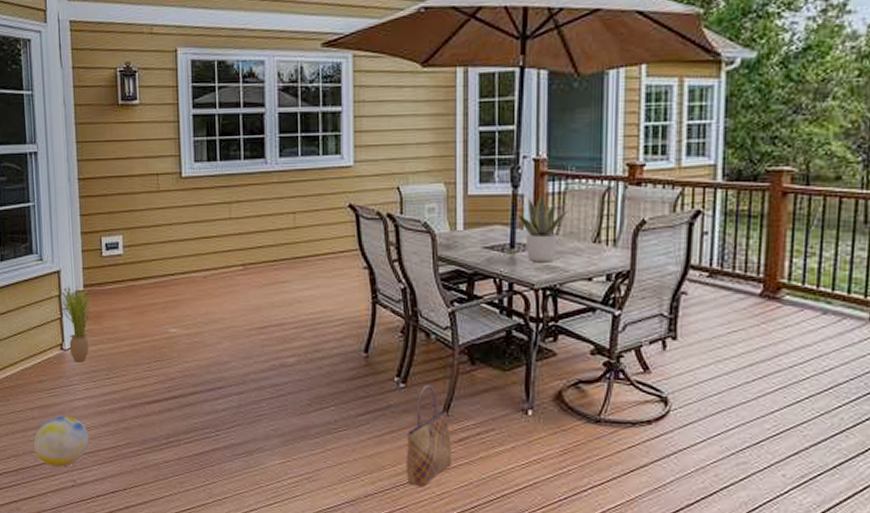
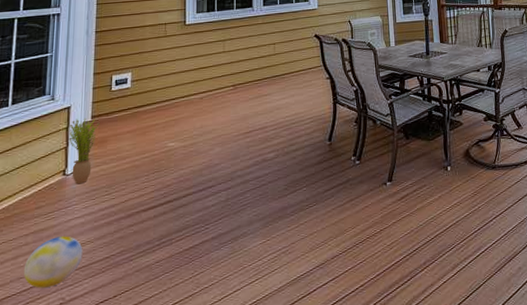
tote bag: present [406,385,451,486] -> none [362,159,397,241]
potted plant: present [519,192,568,263] -> none [430,17,460,63]

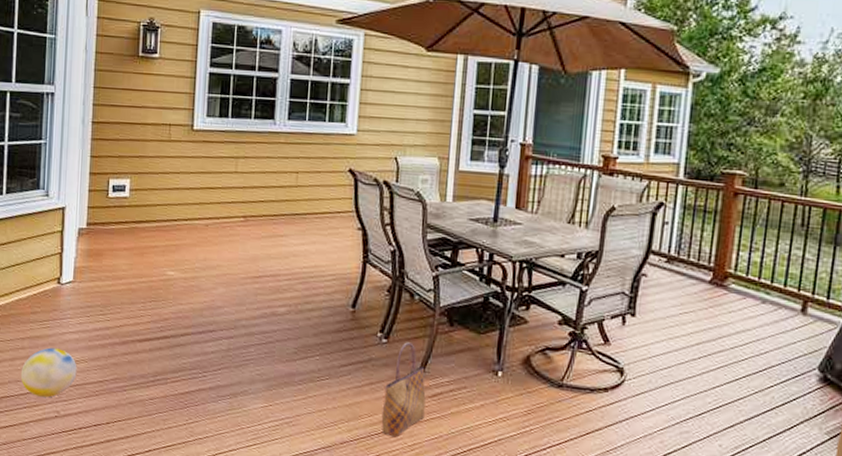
potted plant: present [69,118,100,185] -> none [63,222,95,297]
tote bag: none [362,159,397,241] -> present [381,342,426,436]

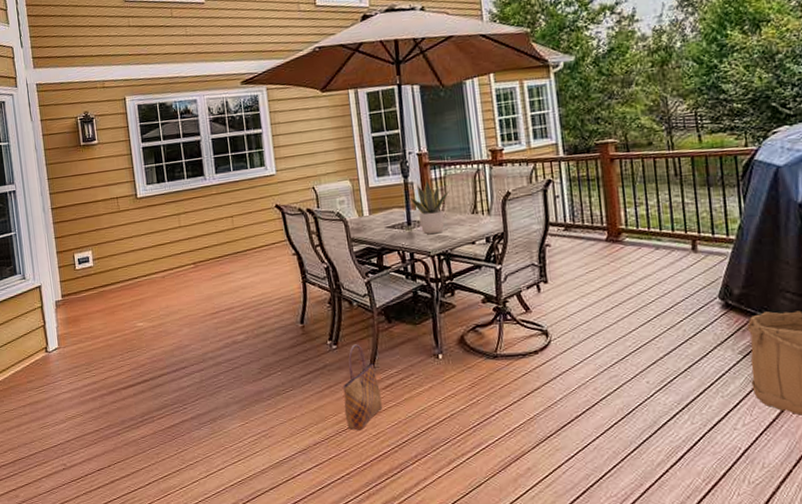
ball: present [20,347,77,398] -> none [27,408,75,454]
potted plant: none [503,173,547,238] -> present [411,178,449,235]

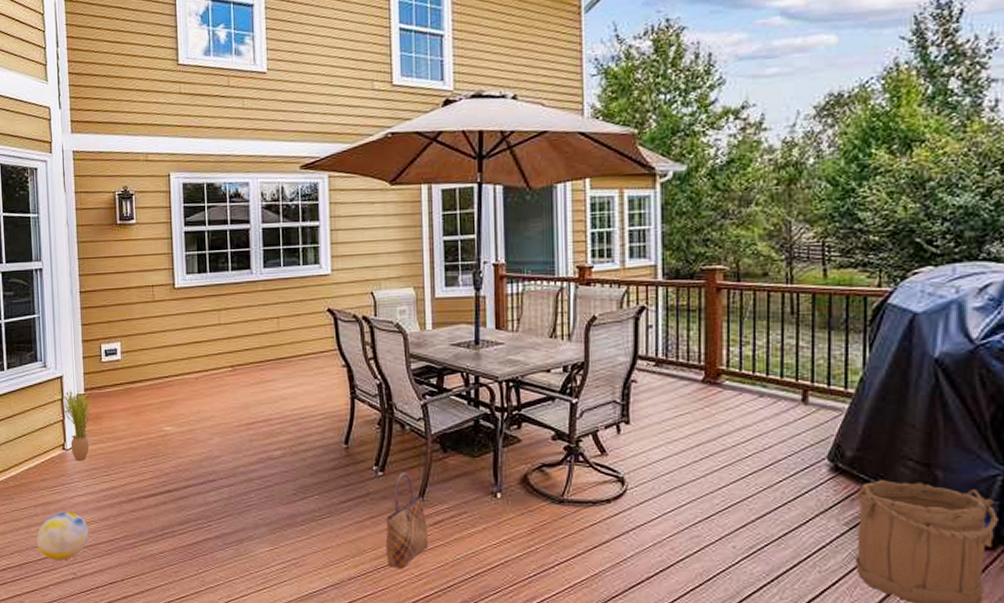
ball: none [27,408,75,454] -> present [36,512,89,560]
potted plant: none [43,297,70,361] -> present [64,390,93,461]
potted plant: present [411,178,449,235] -> none [482,293,526,357]

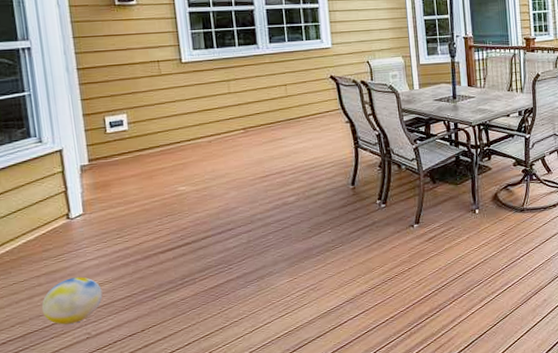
potted plant: present [64,390,93,461] -> none [65,161,99,228]
tote bag: present [385,473,428,568] -> none [390,203,425,278]

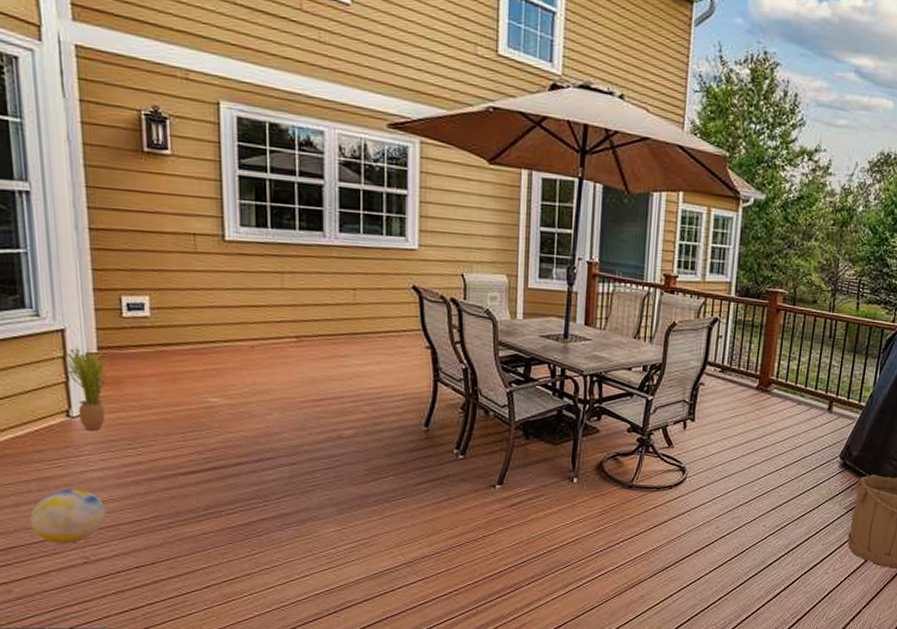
potted plant: none [65,161,99,228] -> present [67,346,110,431]

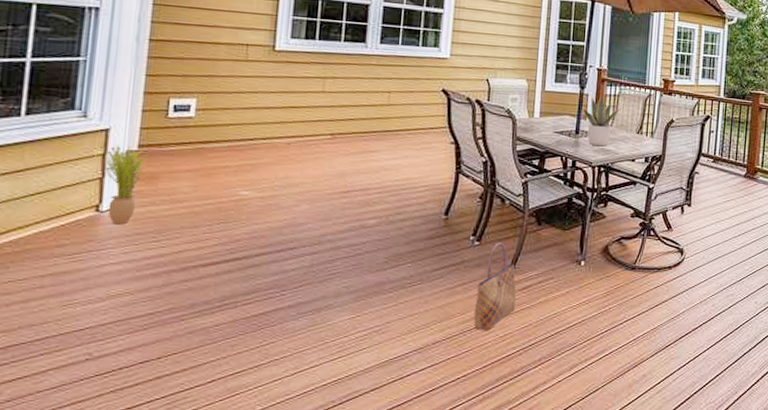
ball: present [29,489,106,543] -> none [36,283,119,339]
tote bag: none [462,457,505,546] -> present [473,243,516,330]
potted plant: none [572,291,614,353] -> present [583,93,620,147]

